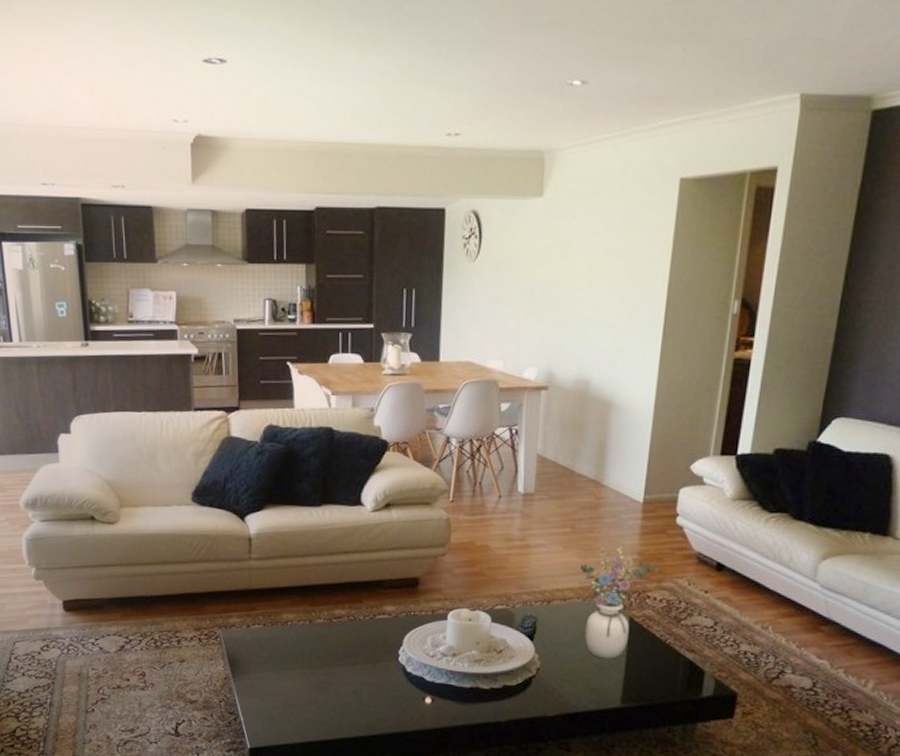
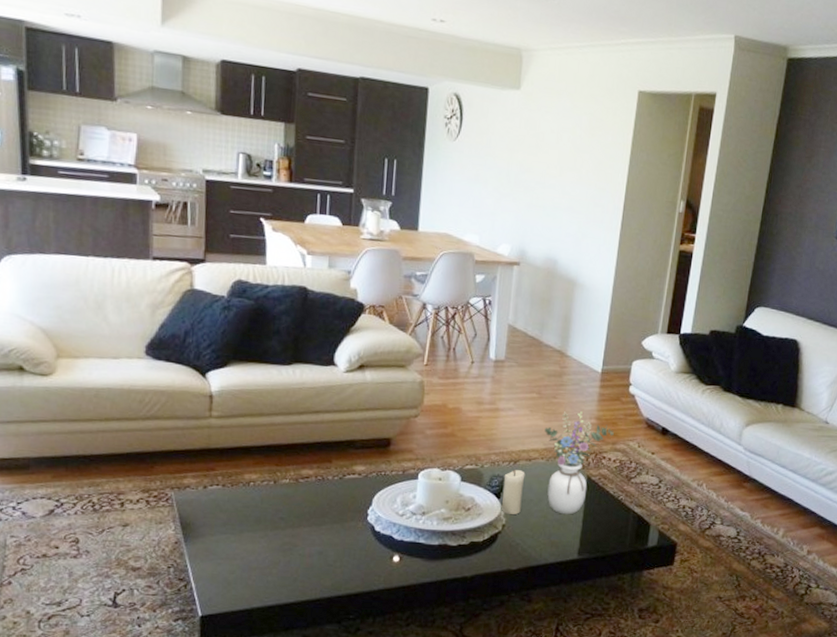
candle: none [532,610,560,659] -> present [498,470,526,516]

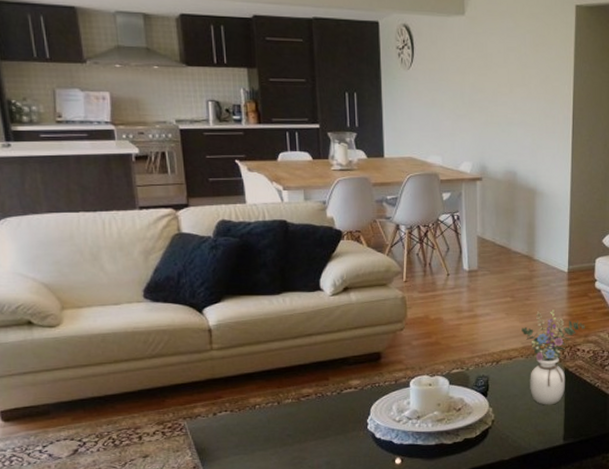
candle: present [498,470,526,516] -> none [486,369,508,411]

